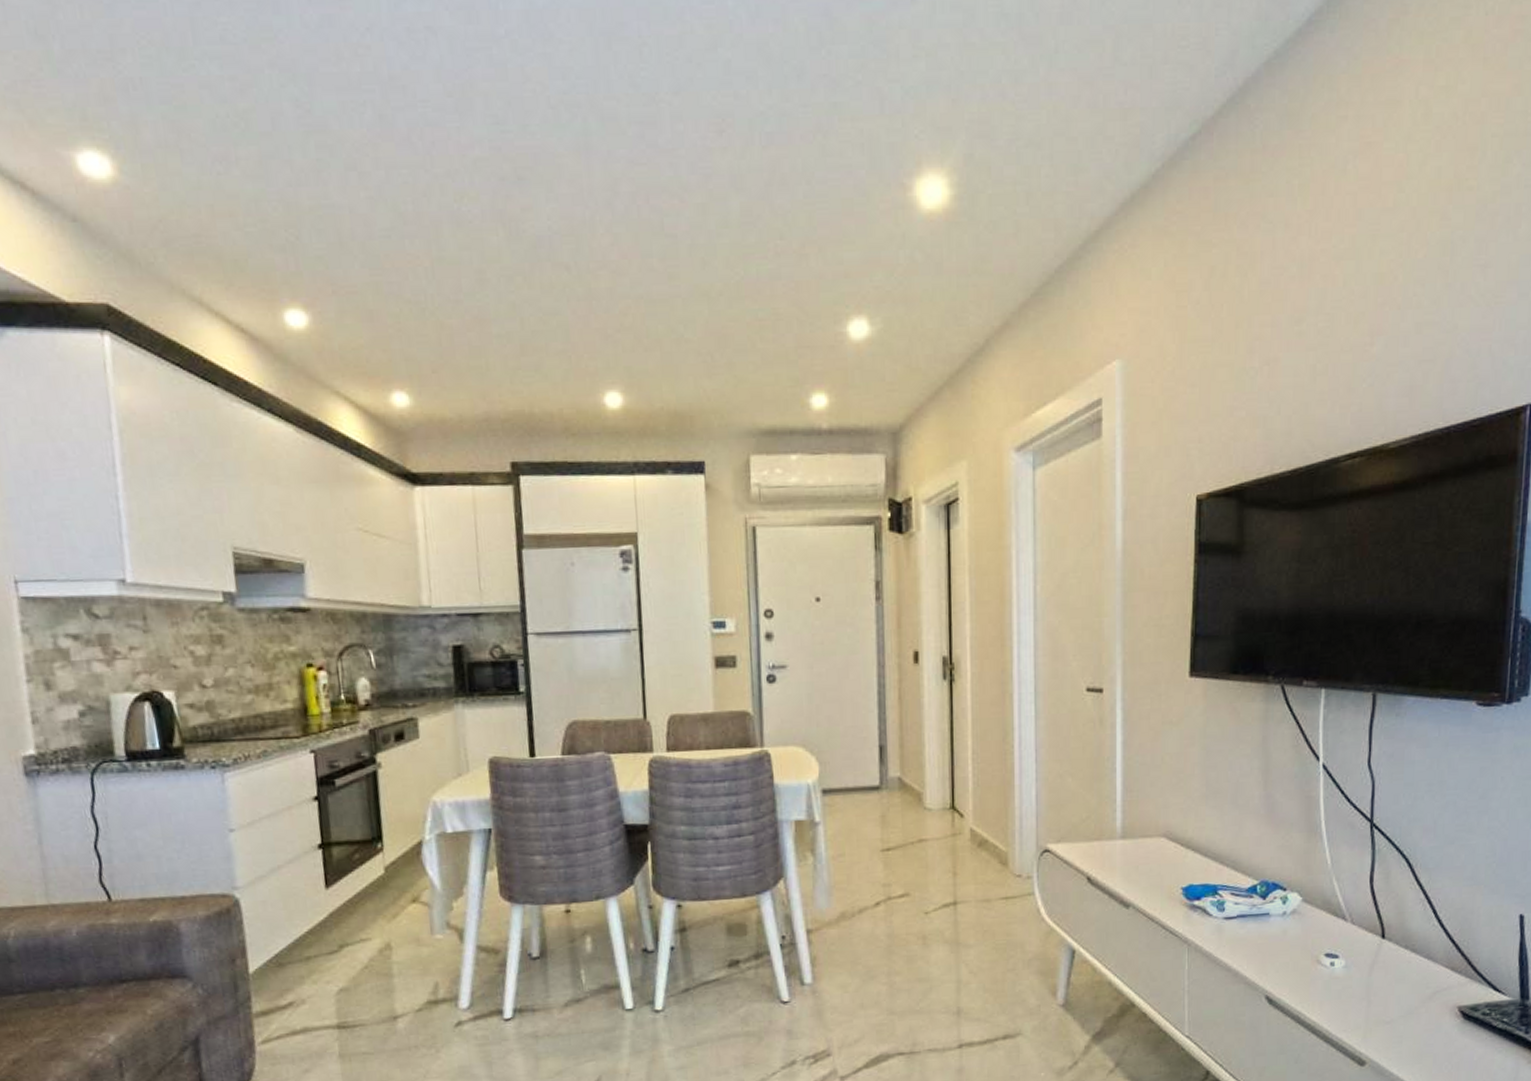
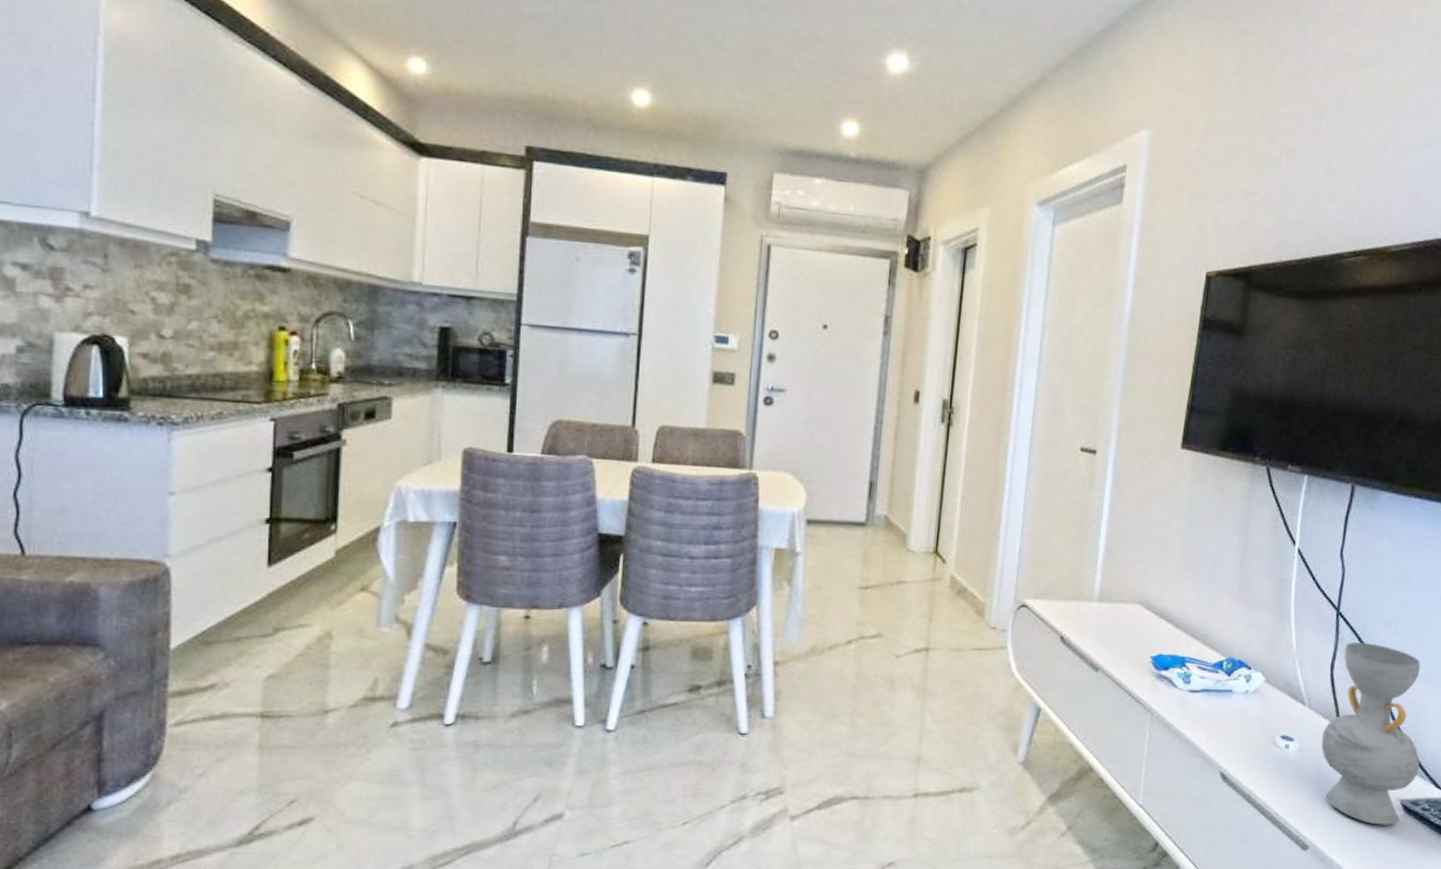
decorative vase: none [1368,851,1475,1034] -> present [1321,642,1421,825]

